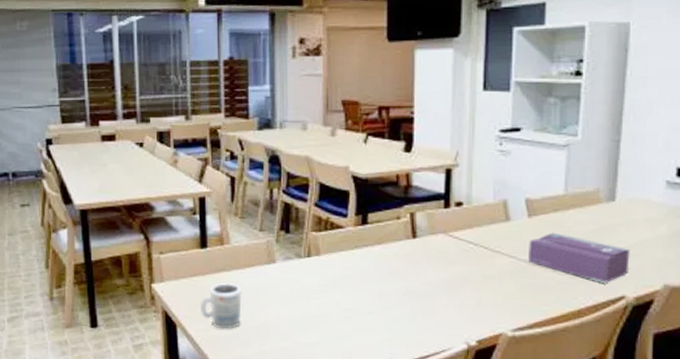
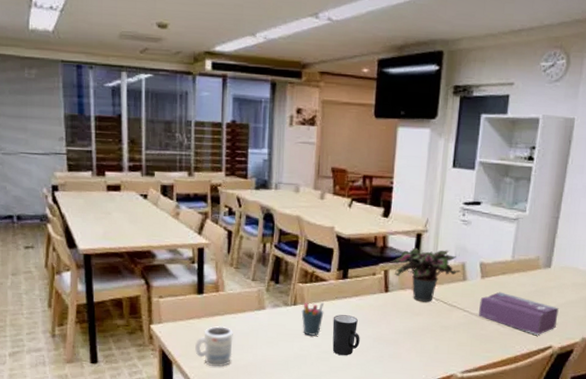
pen holder: none [317,253,343,291] -> present [301,302,325,336]
mug: none [353,266,387,314] -> present [332,315,360,356]
potted plant: none [412,185,502,248] -> present [387,247,461,302]

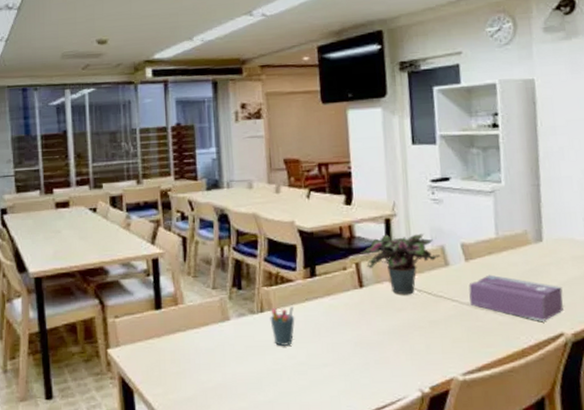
mug: present [195,325,234,367] -> none [157,343,199,393]
mug: present [332,315,360,356] -> none [305,318,340,367]

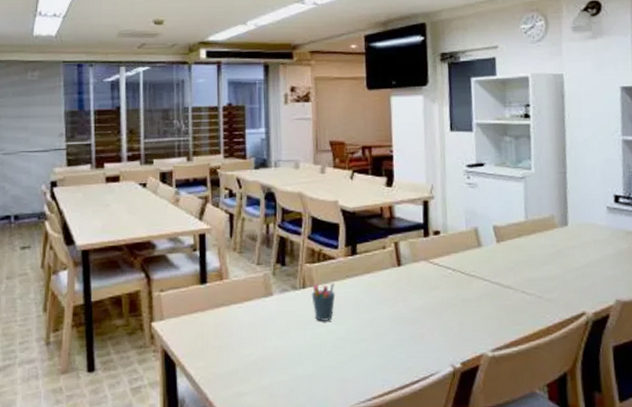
potted plant: present [357,233,441,295] -> none [396,215,474,274]
tissue box: present [468,274,564,321] -> none [499,256,586,301]

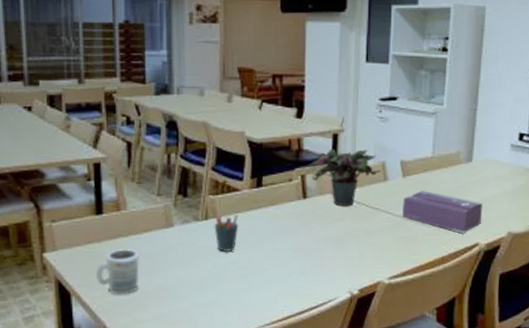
mug: none [200,317,241,366] -> present [96,248,140,295]
potted plant: none [396,215,474,274] -> present [303,148,381,207]
tissue box: none [499,256,586,301] -> present [402,190,483,233]

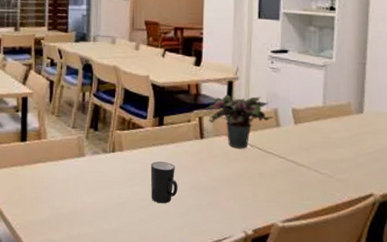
mug: present [96,248,140,295] -> none [18,172,55,215]
pen holder: present [214,215,239,252] -> none [120,149,142,183]
mug: none [249,226,279,271] -> present [150,161,178,204]
tissue box: present [402,190,483,233] -> none [295,137,376,182]

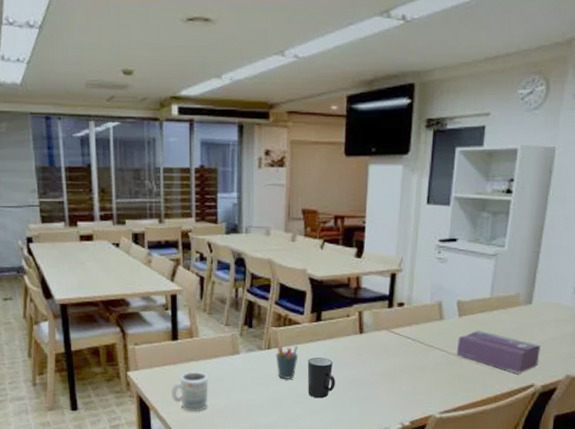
mug: none [18,172,55,215] -> present [172,371,210,412]
pen holder: none [120,149,142,183] -> present [276,345,299,379]
potted plant: present [201,94,274,149] -> none [361,287,437,343]
tissue box: none [295,137,376,182] -> present [457,330,541,373]

